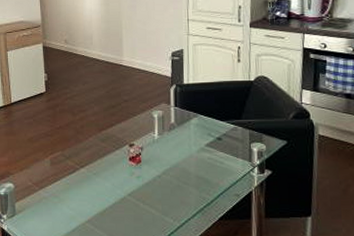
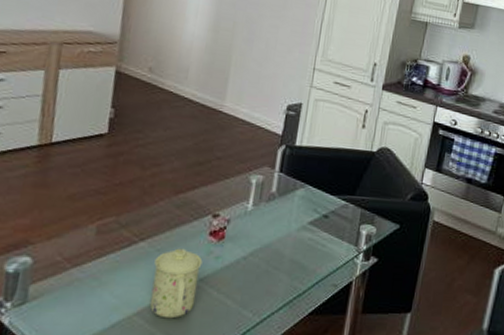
mug: none [94,171,128,225] -> present [149,248,203,319]

